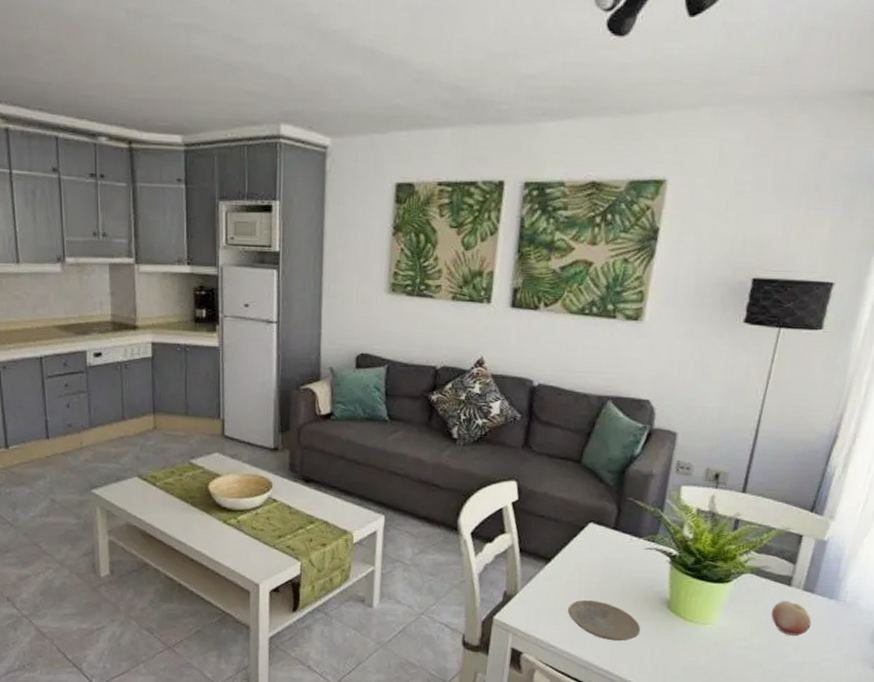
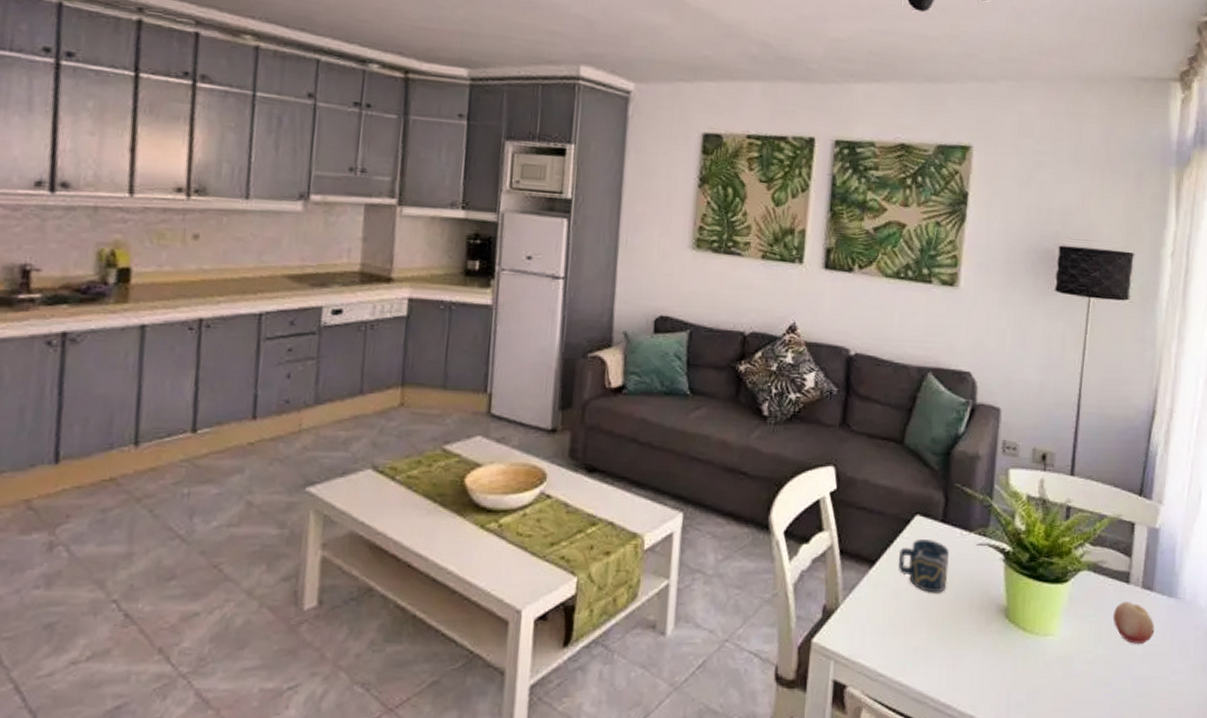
plate: present [568,600,641,641] -> none [897,612,978,663]
cup: none [572,543,619,587] -> present [899,539,949,593]

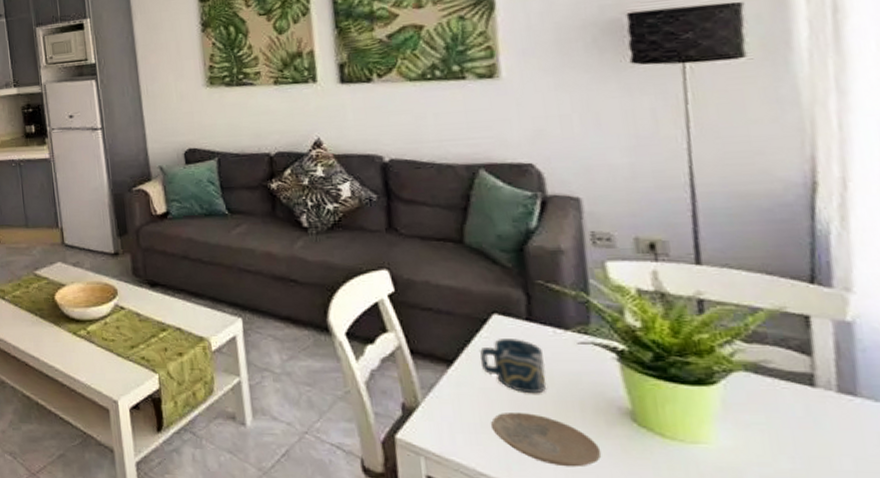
plate: none [897,612,978,663] -> present [491,413,602,467]
fruit: present [1113,601,1155,645] -> none [795,407,871,460]

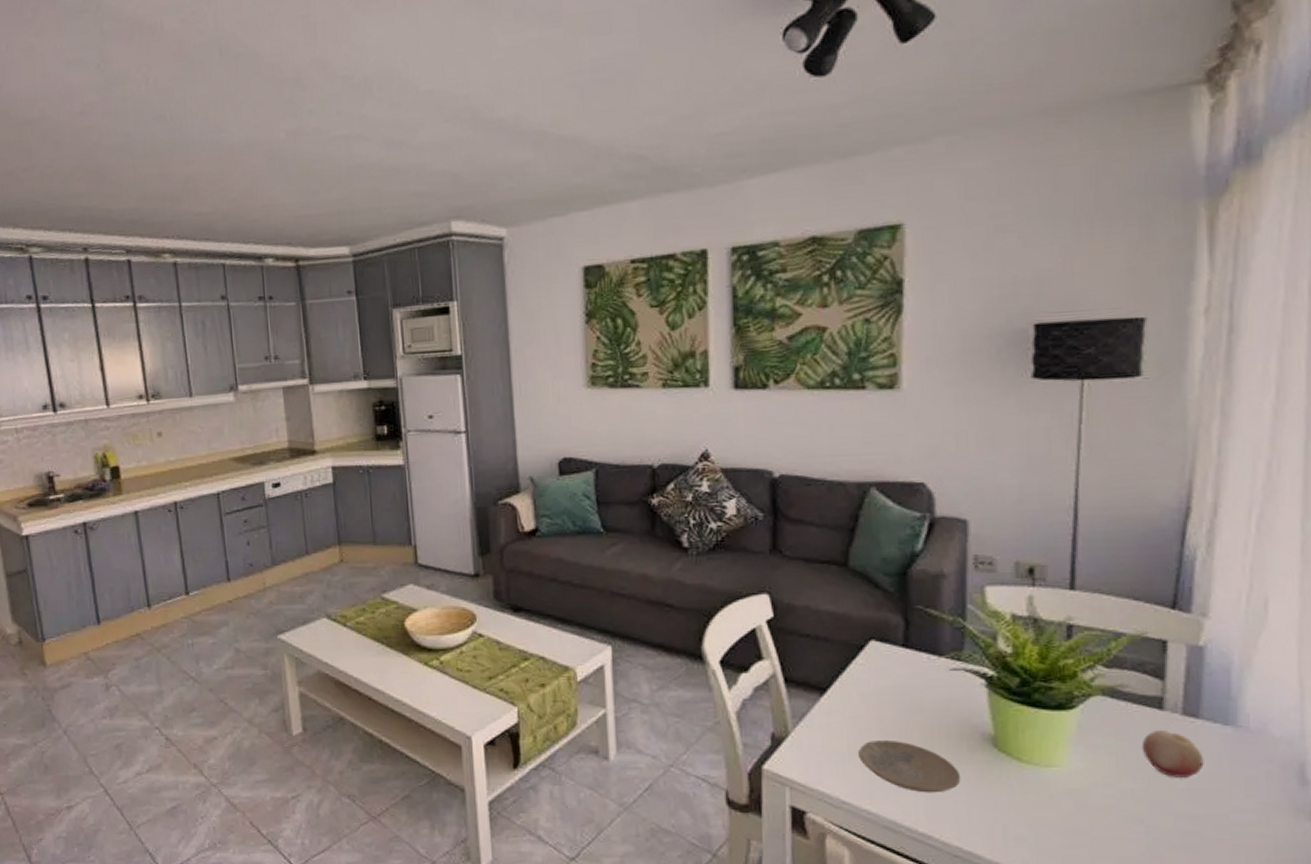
cup: present [480,339,547,394] -> none [854,665,916,721]
fruit: none [795,407,871,460] -> present [1141,729,1204,779]

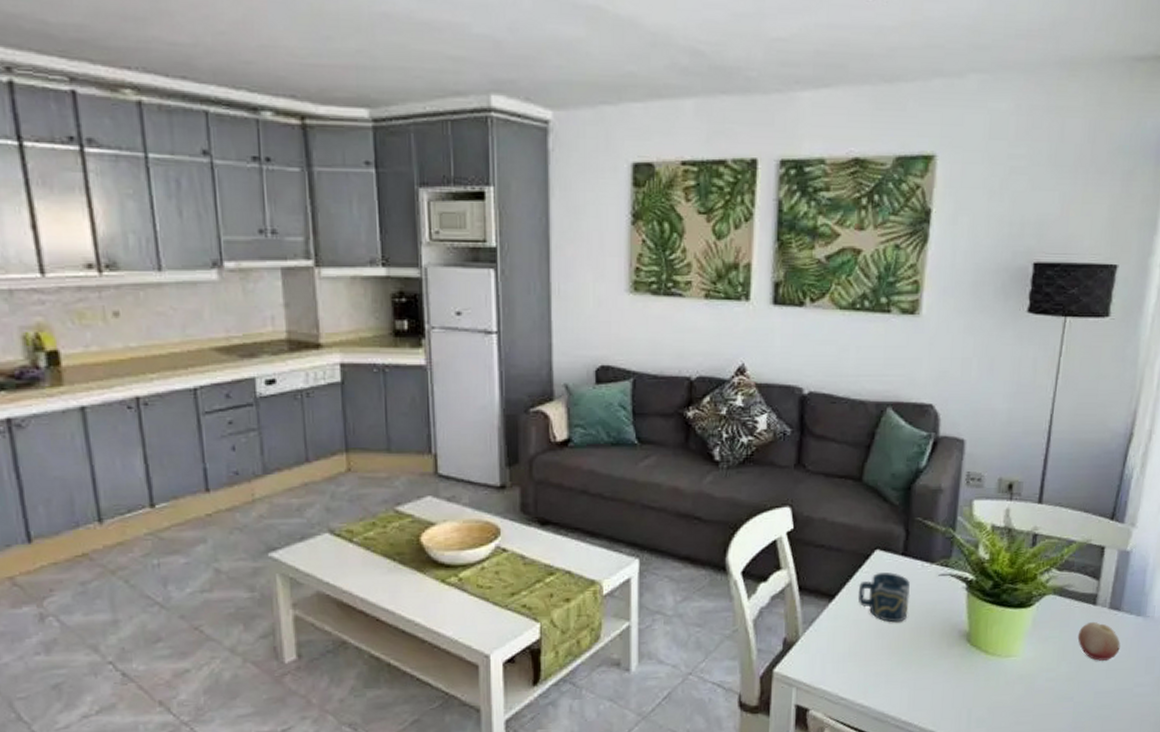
cup: none [854,665,916,721] -> present [859,572,910,623]
plate: present [859,741,961,793] -> none [858,640,940,686]

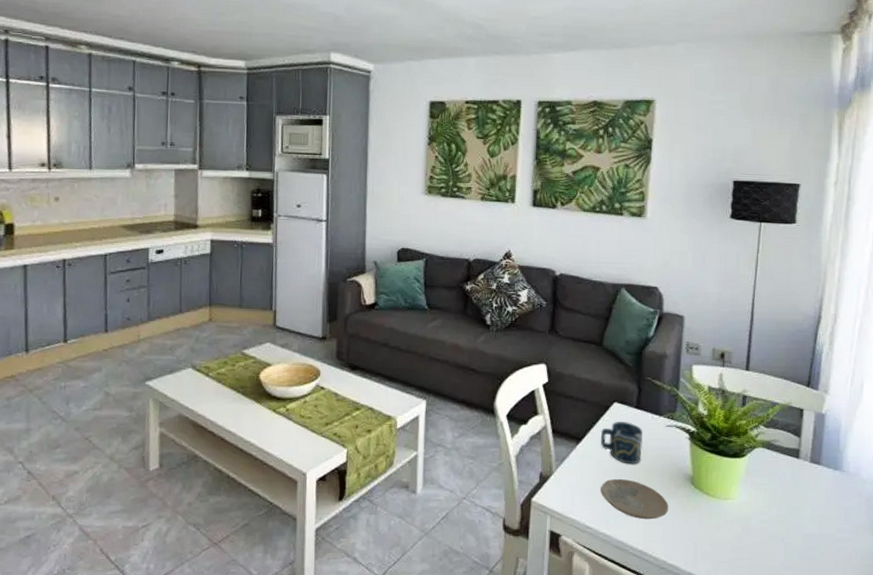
plate: none [858,640,940,686] -> present [601,479,669,520]
fruit: present [1077,621,1121,662] -> none [785,472,822,508]

